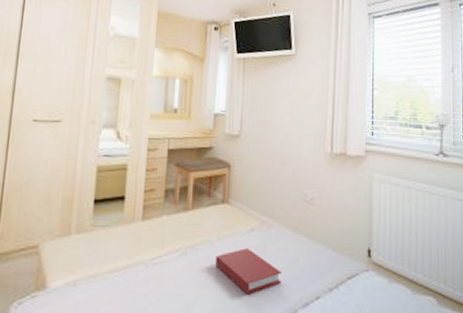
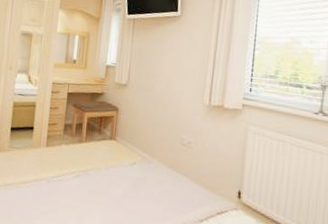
book: present [215,248,281,295] -> none [102,177,158,215]

